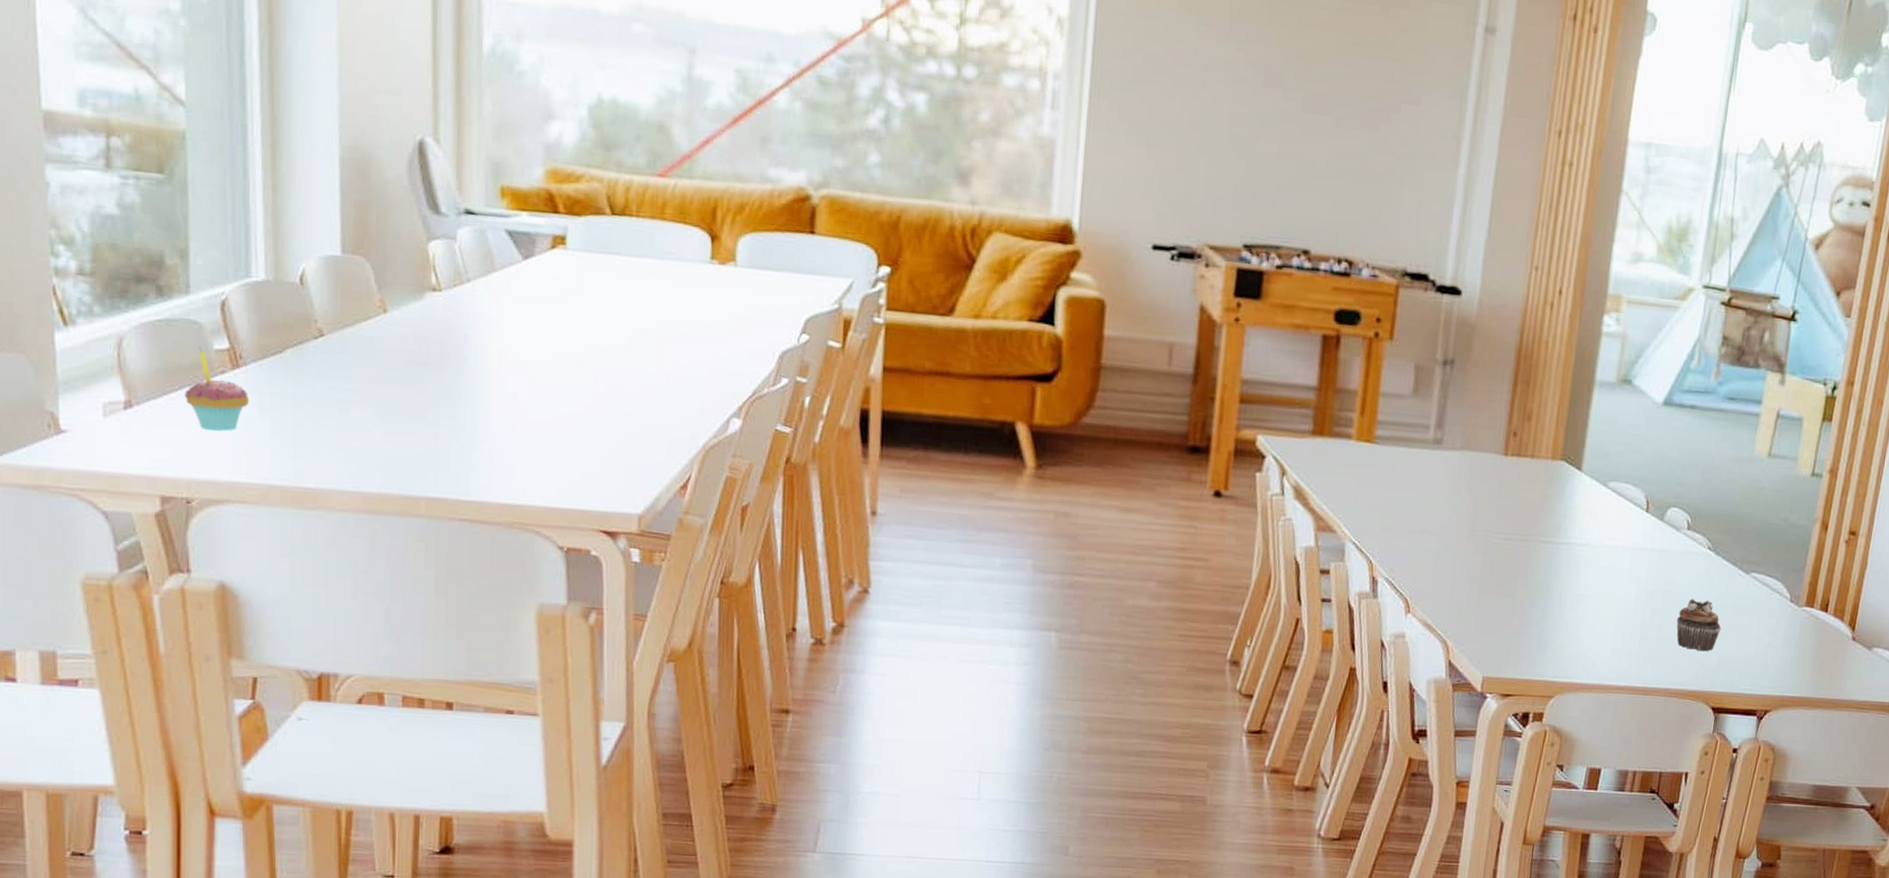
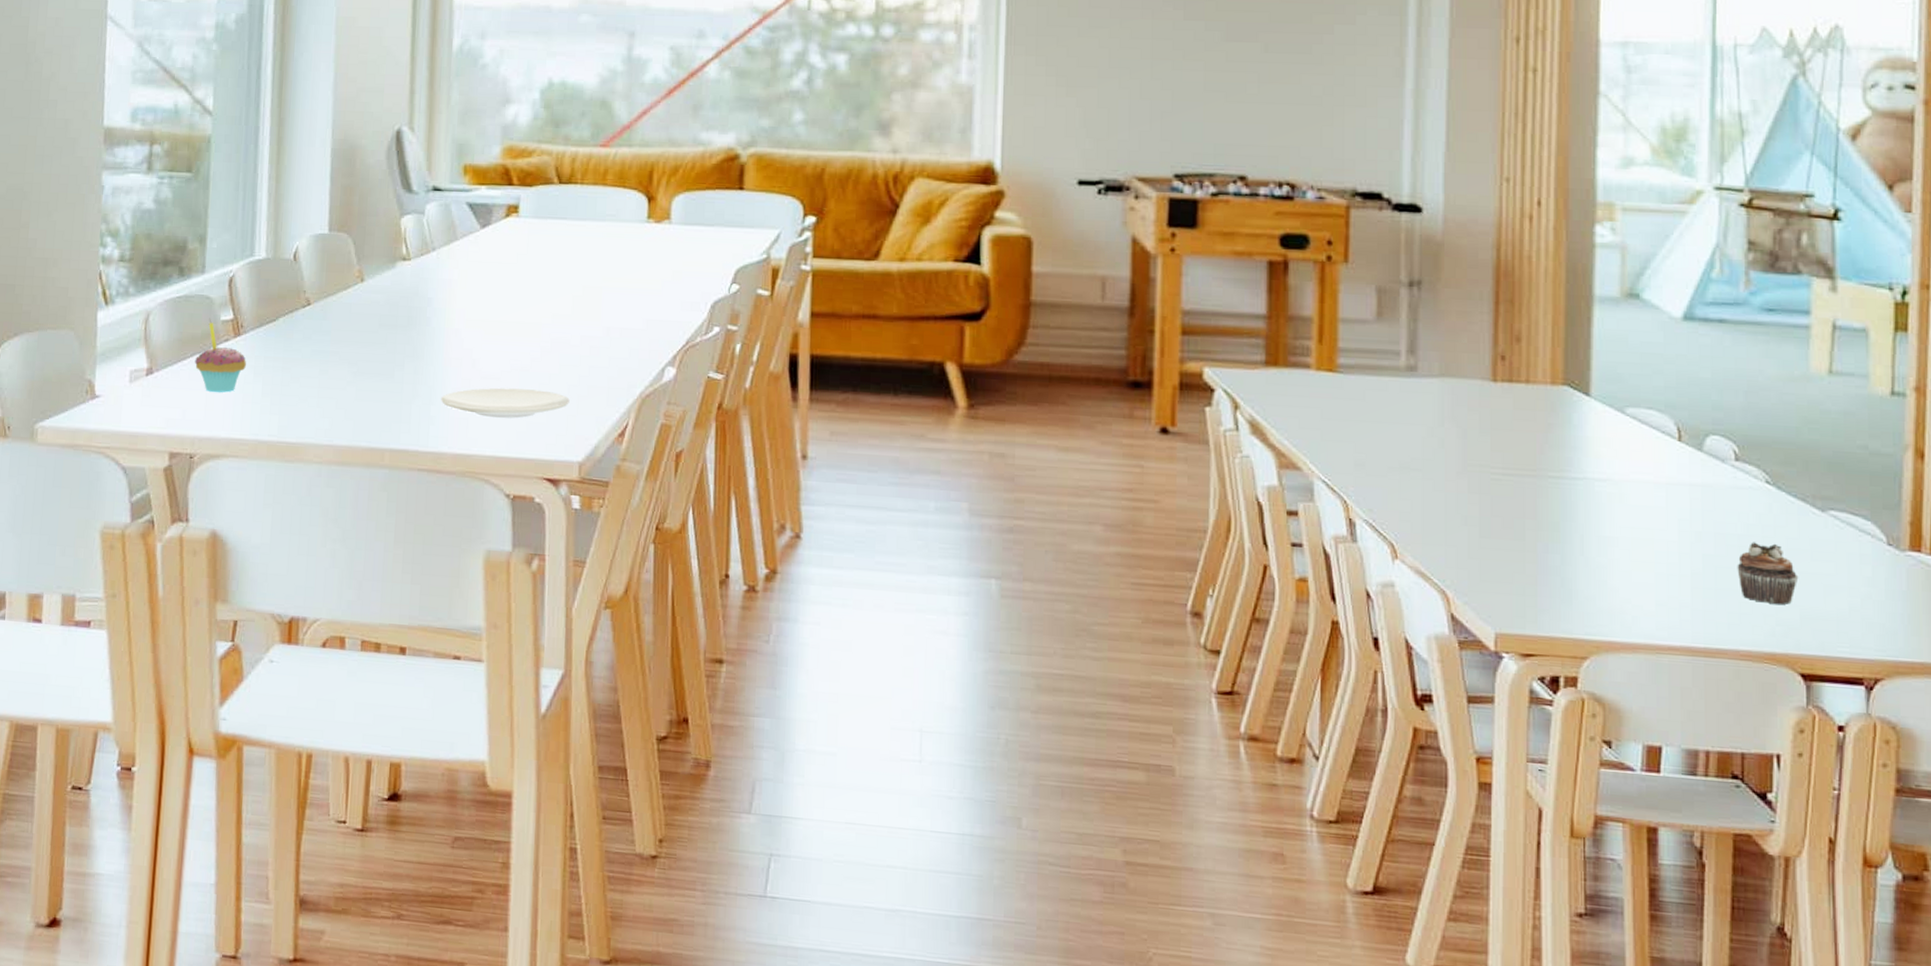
plate: none [483,434,627,468] -> present [441,388,570,419]

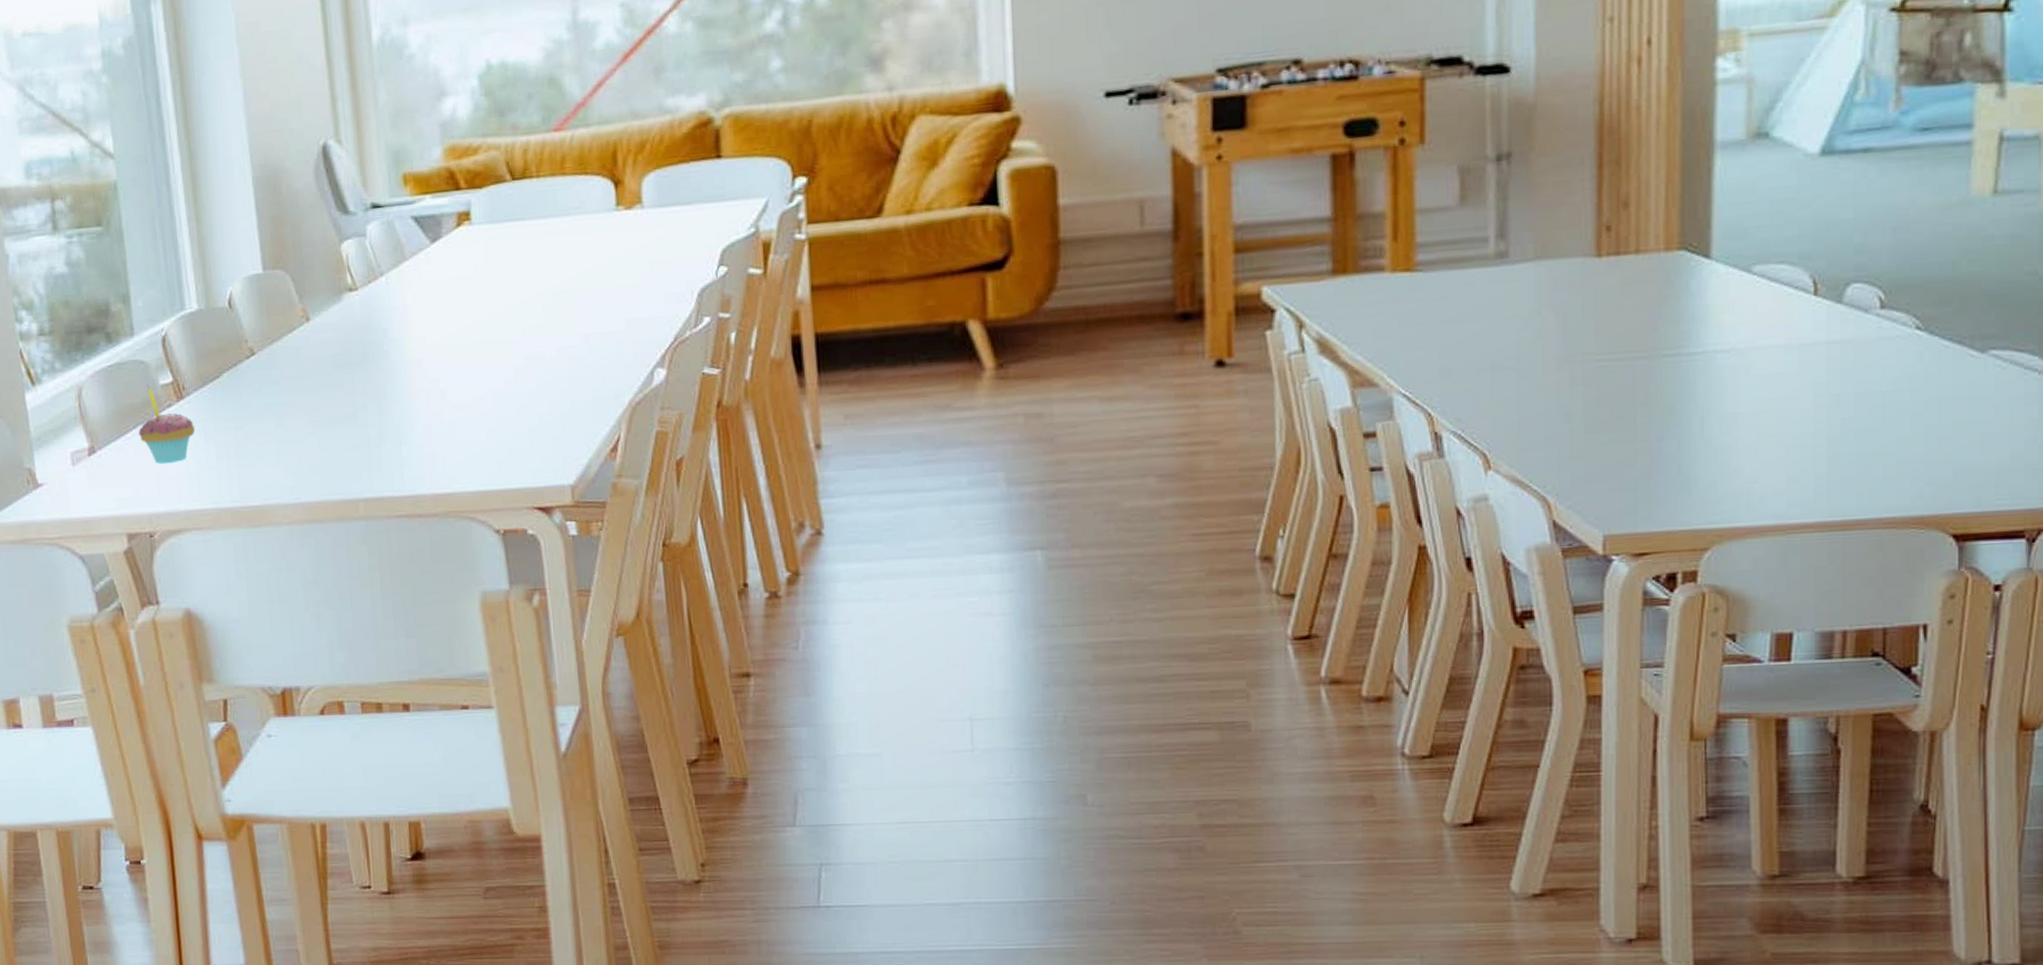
plate: present [441,388,570,419] -> none [411,413,553,450]
cupcake: present [1737,542,1799,605] -> none [1881,395,1953,463]

